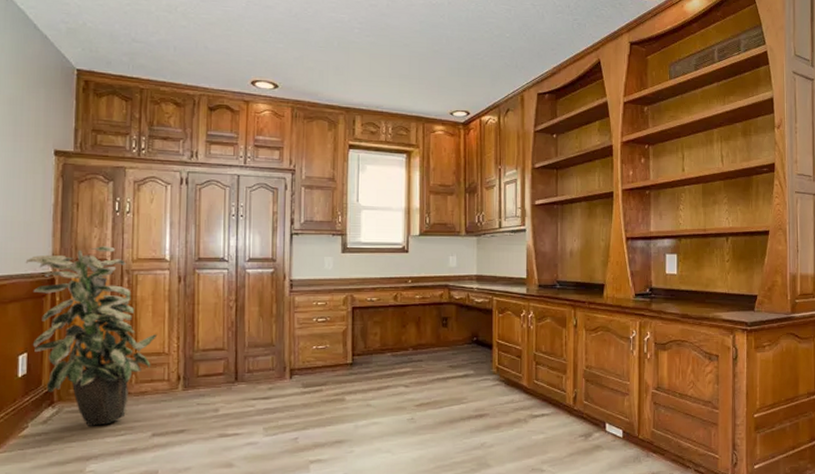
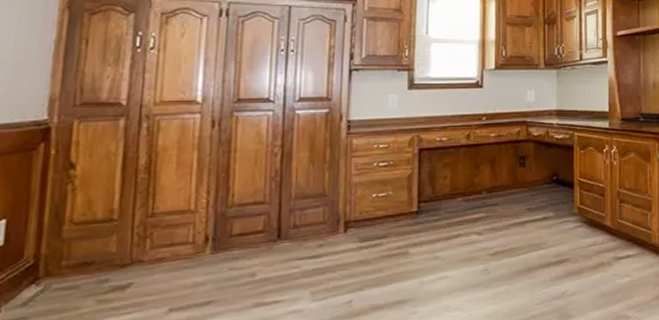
indoor plant: present [25,246,158,426] -> none [12,88,182,305]

